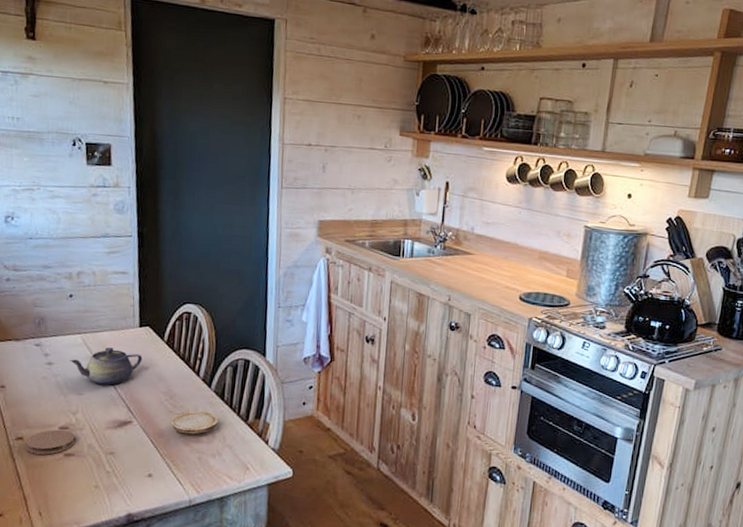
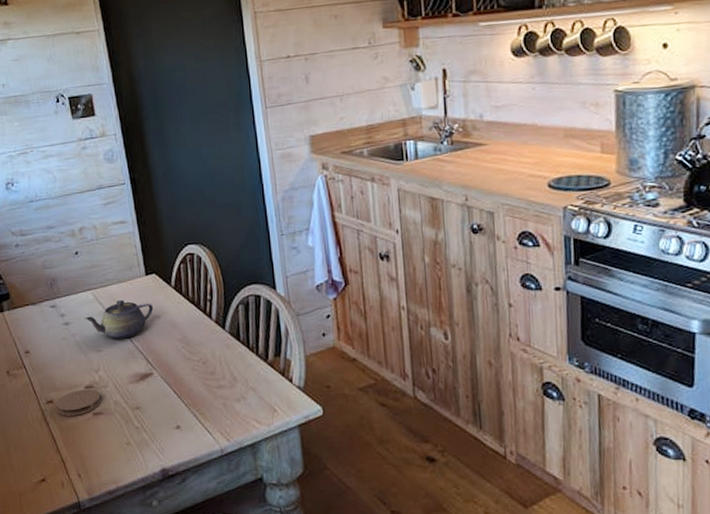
wood slice: present [171,411,219,435] -> none [190,355,238,381]

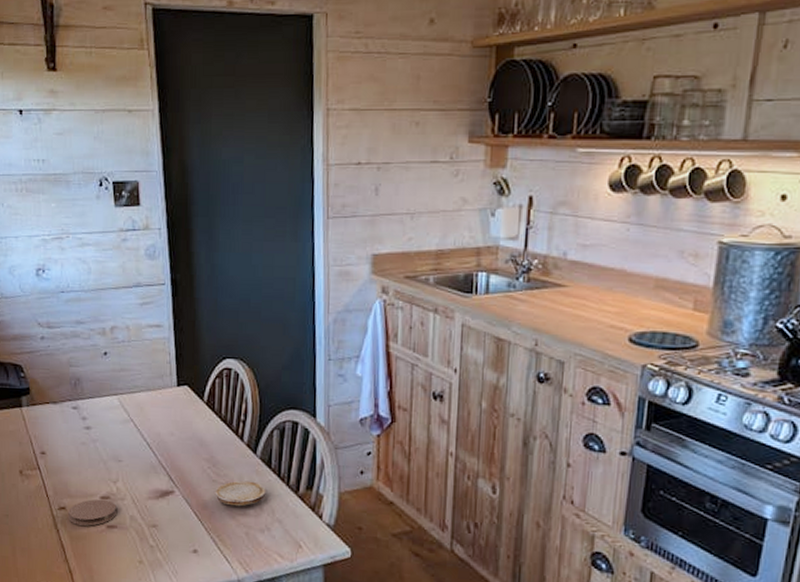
teapot: present [84,299,154,339] -> none [107,409,182,452]
wood slice: none [190,355,238,381] -> present [215,480,266,507]

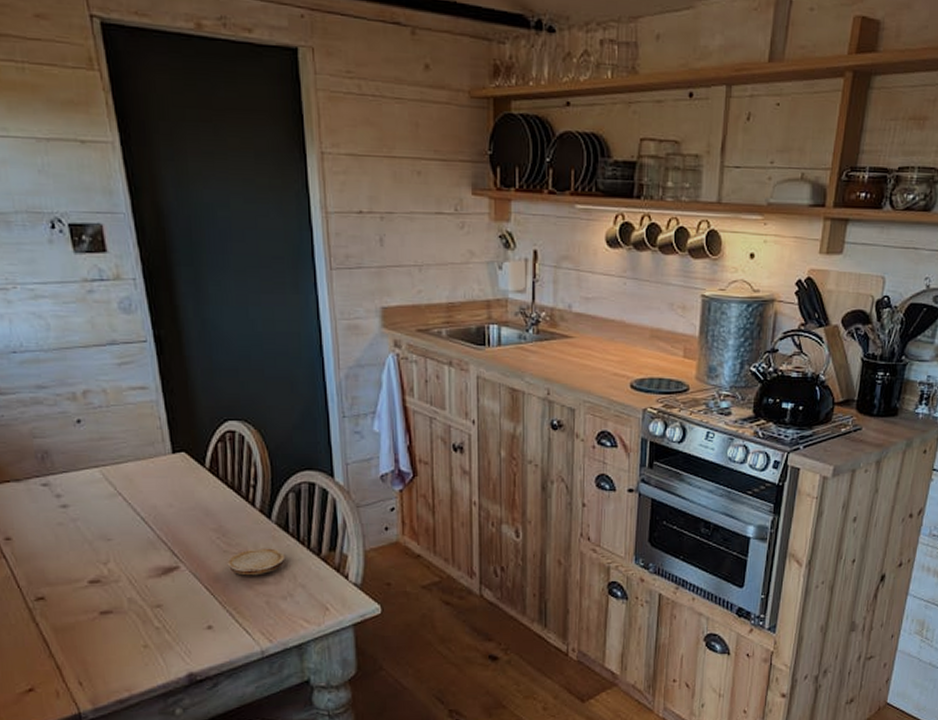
coaster: present [68,499,116,526] -> none [49,583,110,615]

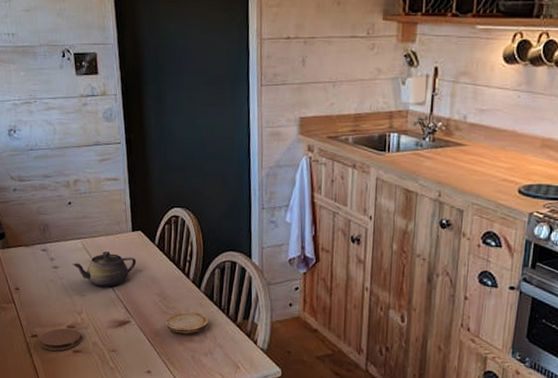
coaster: none [49,583,110,615] -> present [40,328,81,351]
teapot: none [88,480,182,527] -> present [72,251,137,287]

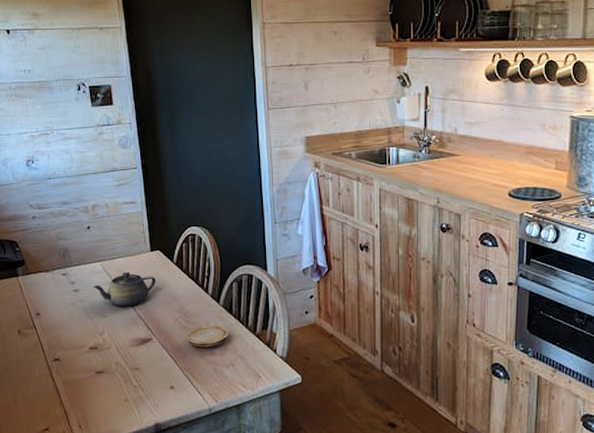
coaster: present [40,328,81,351] -> none [62,349,103,373]

